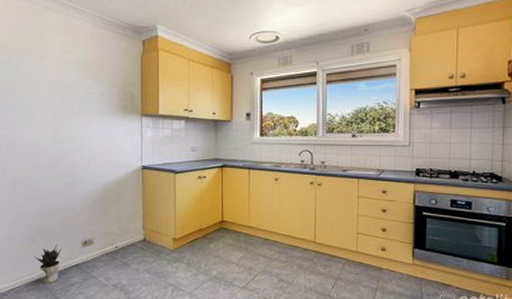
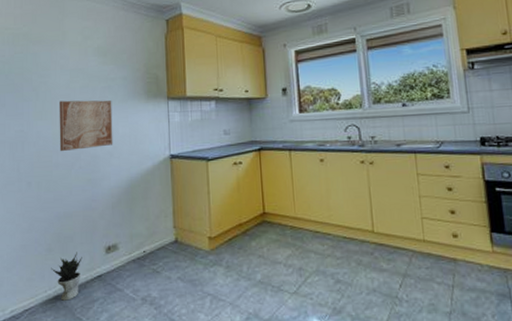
wall art: none [40,110,91,156] -> present [58,100,113,151]

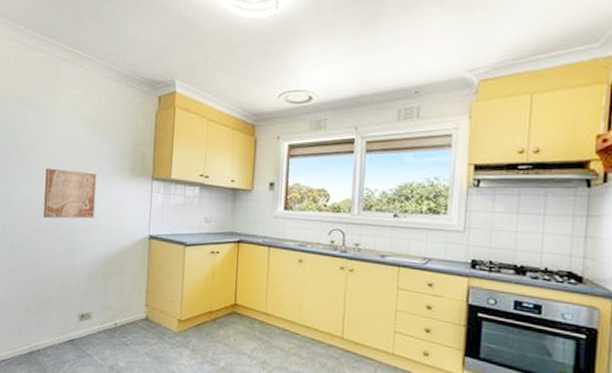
potted plant: present [51,252,82,301] -> none [27,315,57,358]

